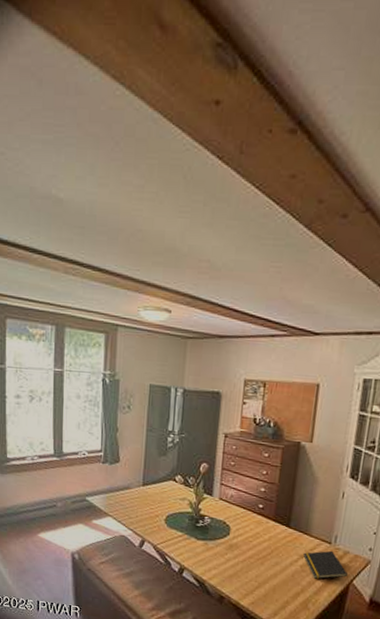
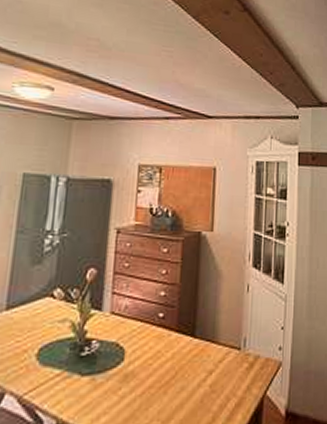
notepad: present [302,550,349,579] -> none [211,358,262,399]

